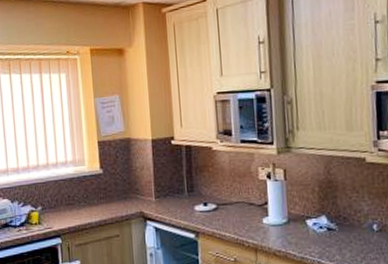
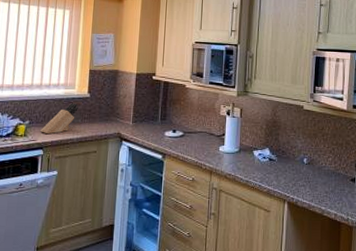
knife block: none [55,181,92,220] -> present [40,102,78,135]

